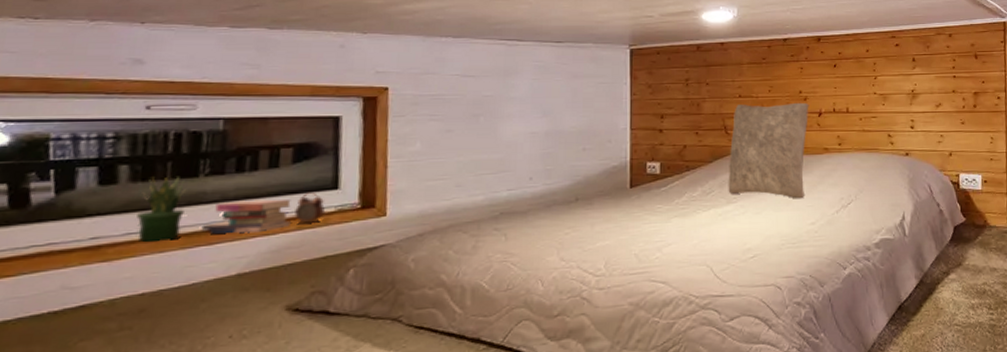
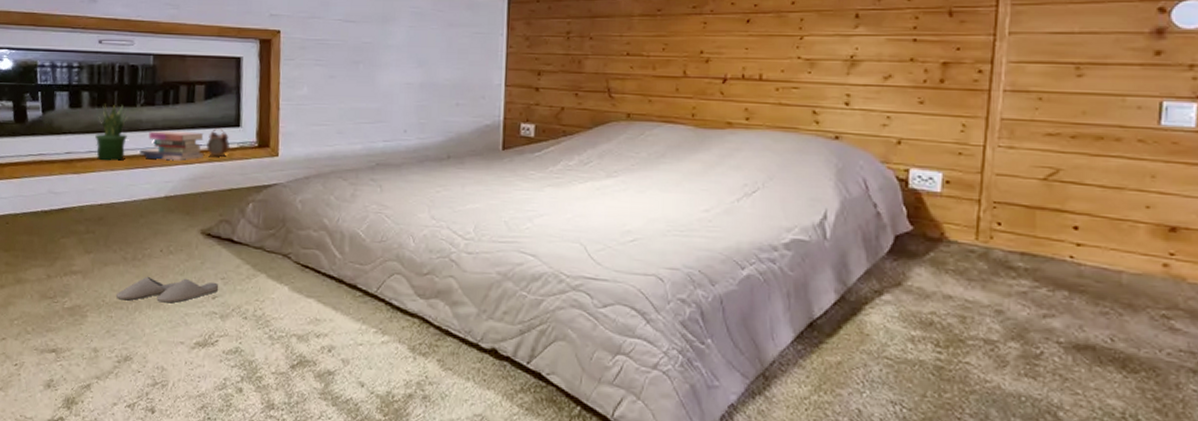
pillow: present [728,102,809,199] -> none [608,63,712,180]

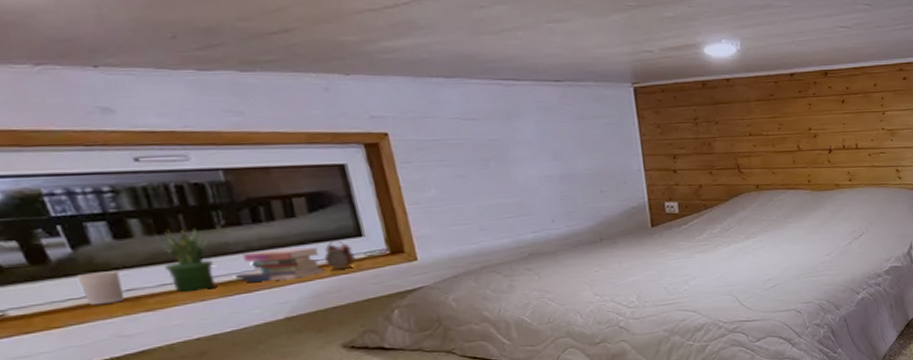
candle holder: none [39,134,65,163] -> present [76,271,125,305]

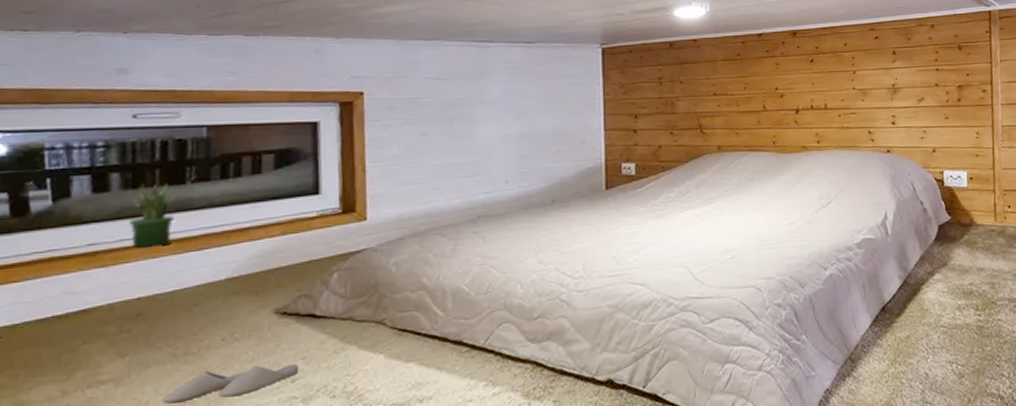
candle holder: present [76,271,125,305] -> none [48,224,87,259]
books: present [235,247,324,282] -> none [190,204,275,240]
alarm clock: present [324,241,355,270] -> none [278,198,307,229]

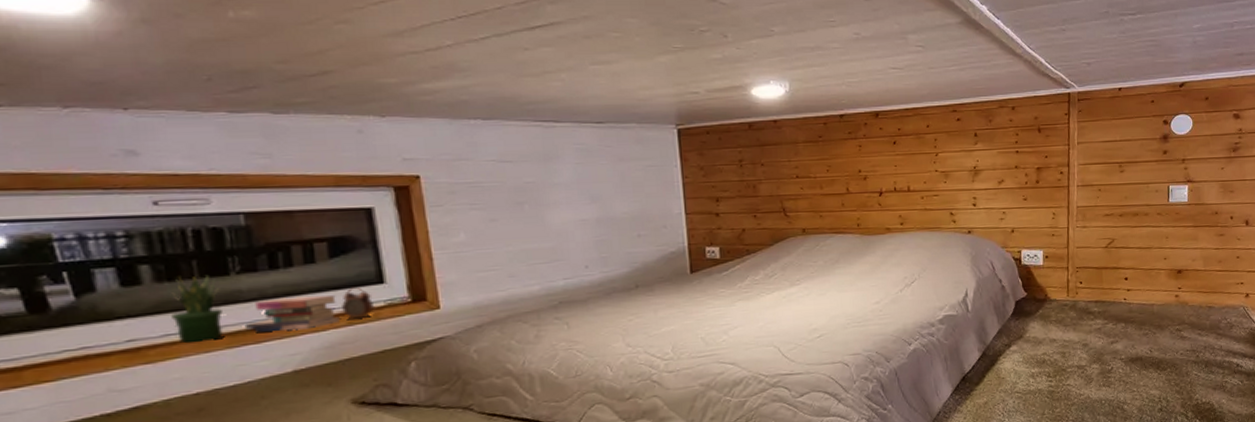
books: none [190,204,275,240] -> present [244,294,340,332]
alarm clock: none [278,198,307,229] -> present [342,288,374,319]

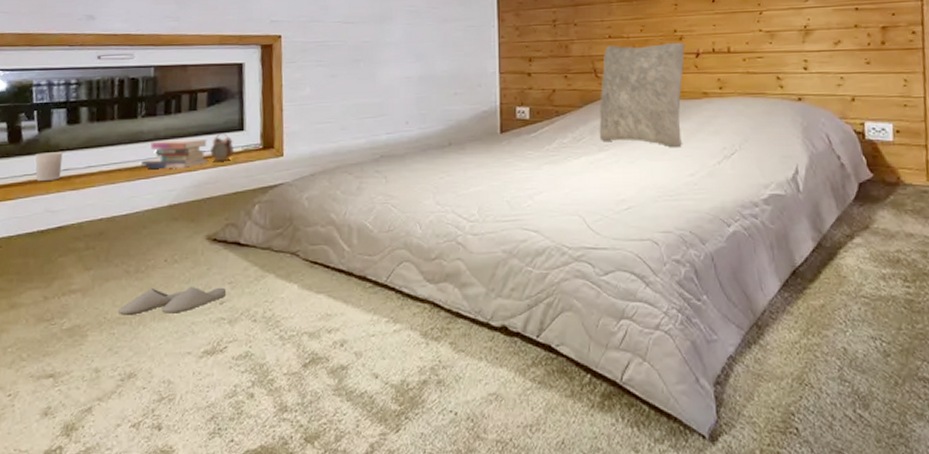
candle holder: none [76,320,124,356] -> present [35,152,63,181]
planter: present [171,274,223,344] -> none [94,117,128,175]
pillow: none [790,182,869,279] -> present [599,42,685,148]

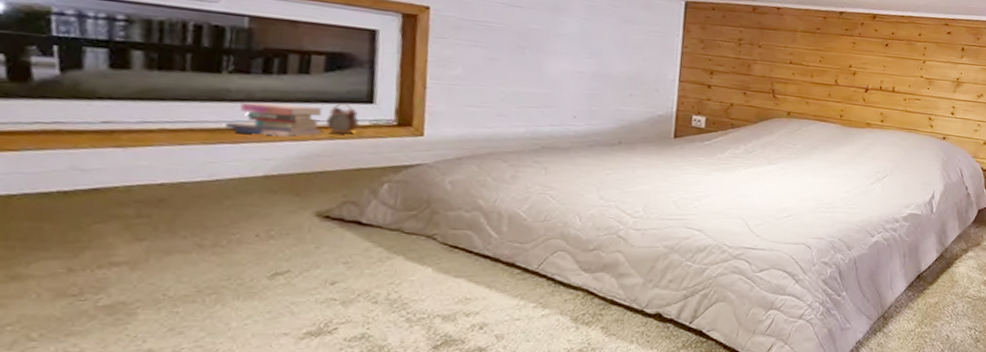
candle holder: present [35,152,63,181] -> none [54,98,102,133]
slippers: present [118,286,227,315] -> none [184,264,341,293]
pillow: present [599,42,685,148] -> none [770,70,857,168]

